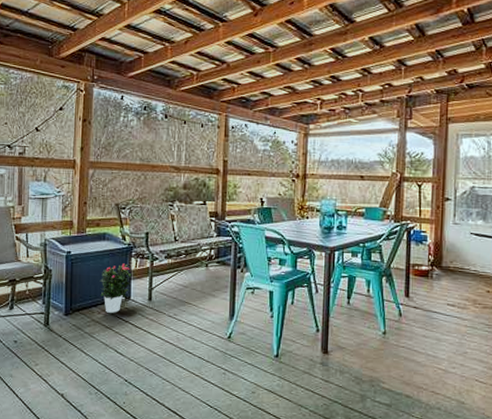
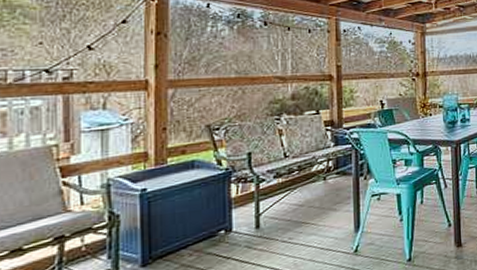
potted flower: present [100,263,132,313] -> none [190,192,232,253]

